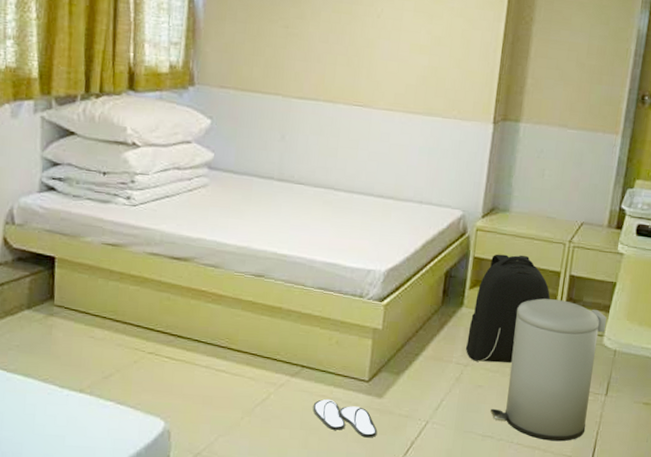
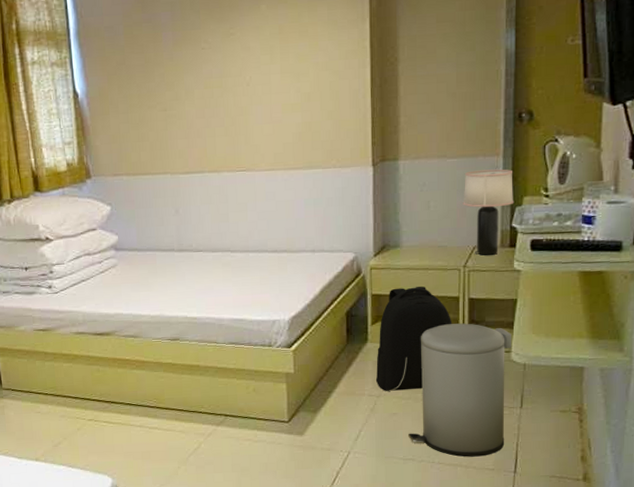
slippers: present [313,399,378,438] -> none [241,442,304,473]
table lamp: none [577,145,630,234] -> present [463,169,514,255]

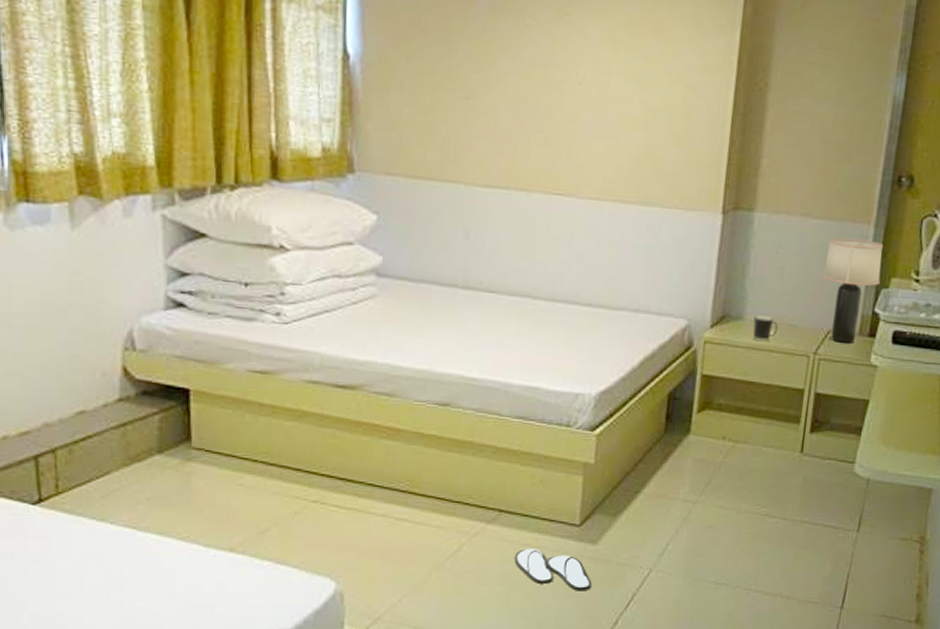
slippers: none [241,442,304,473] -> present [514,549,592,591]
backpack: present [375,286,452,391] -> none [693,370,793,498]
pedal bin: present [408,323,512,457] -> none [724,421,859,586]
mug: none [409,241,431,263] -> present [753,315,779,342]

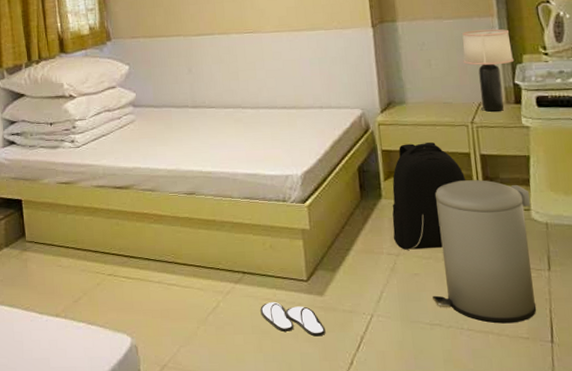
backpack: none [693,370,793,498] -> present [392,142,466,250]
pedal bin: none [724,421,859,586] -> present [432,180,537,324]
mug: present [753,315,779,342] -> none [414,98,437,119]

